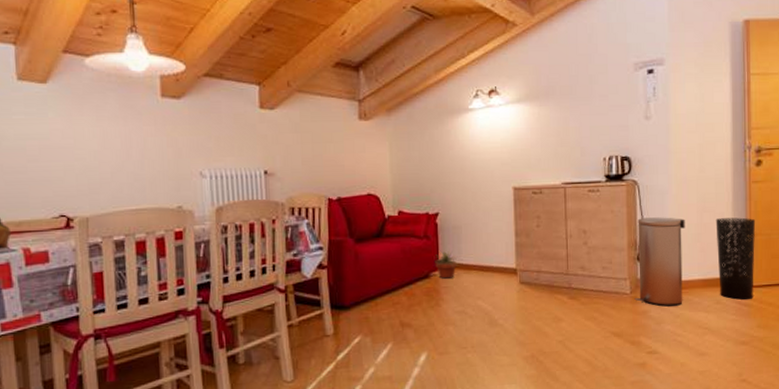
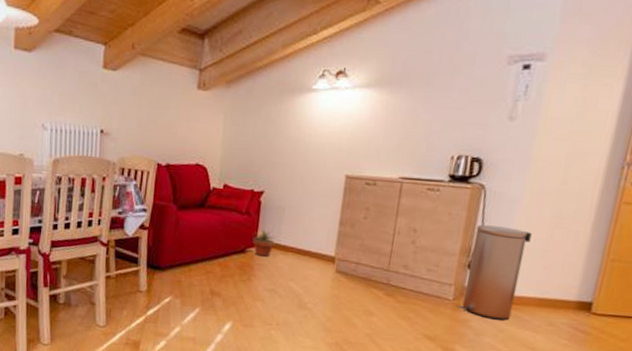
umbrella stand: present [715,217,756,300] -> none [555,237,617,327]

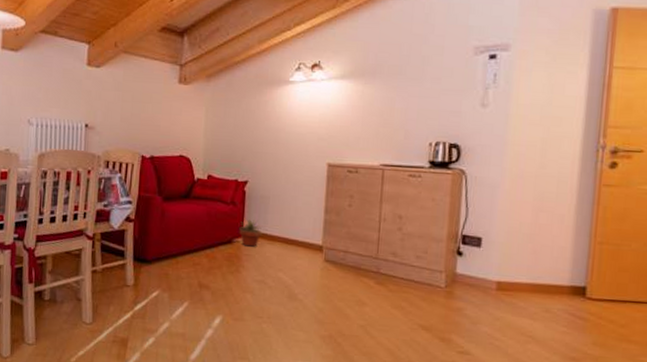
pedal bin: present [456,225,532,321] -> none [449,210,517,308]

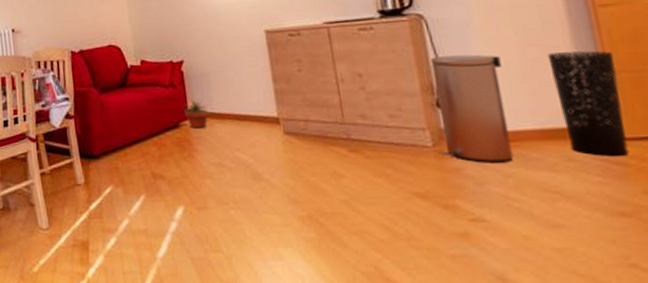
pedal bin: none [449,210,517,308] -> present [430,54,514,163]
umbrella stand: none [550,220,603,313] -> present [547,51,629,156]

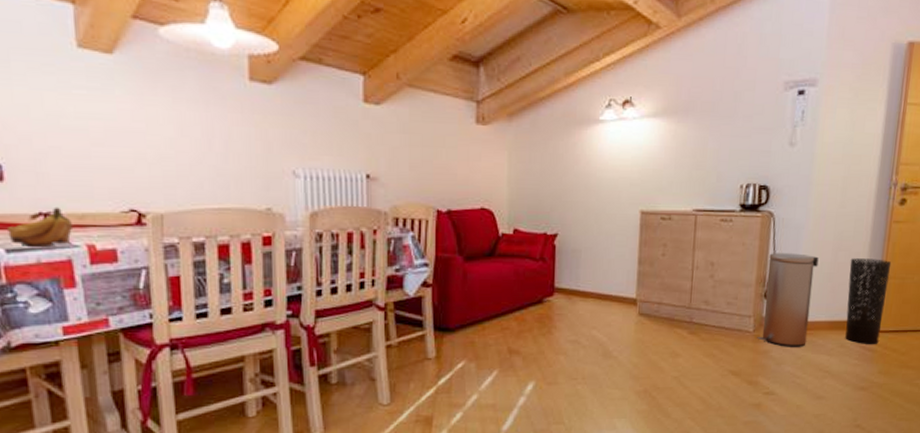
potted plant: present [184,98,210,129] -> none [550,275,575,305]

